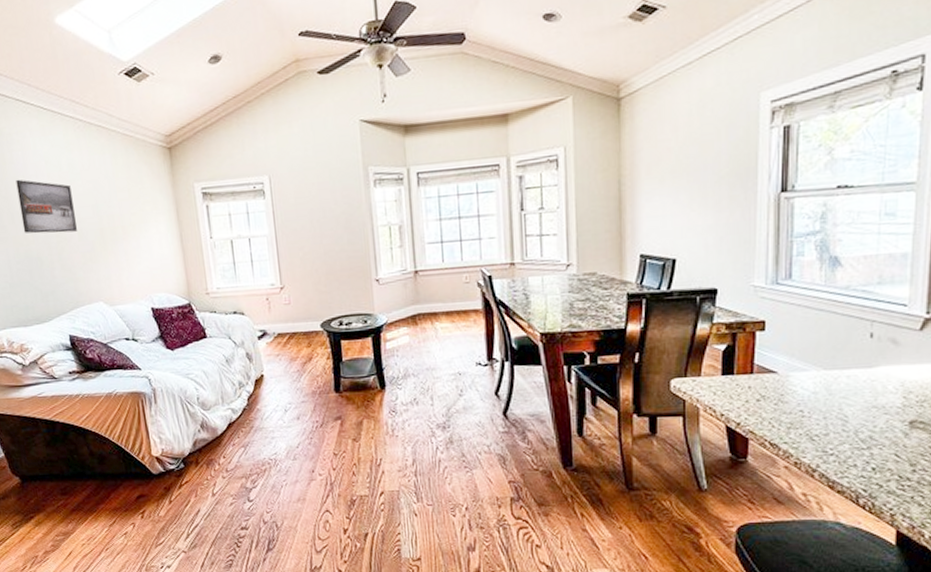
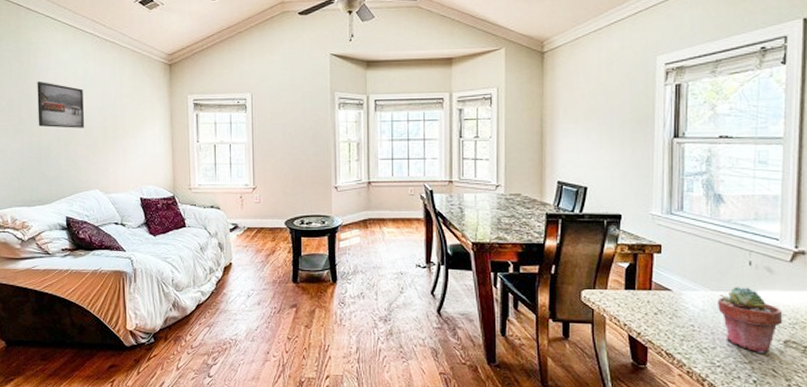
potted succulent: none [830,363,910,437] -> present [717,287,783,353]

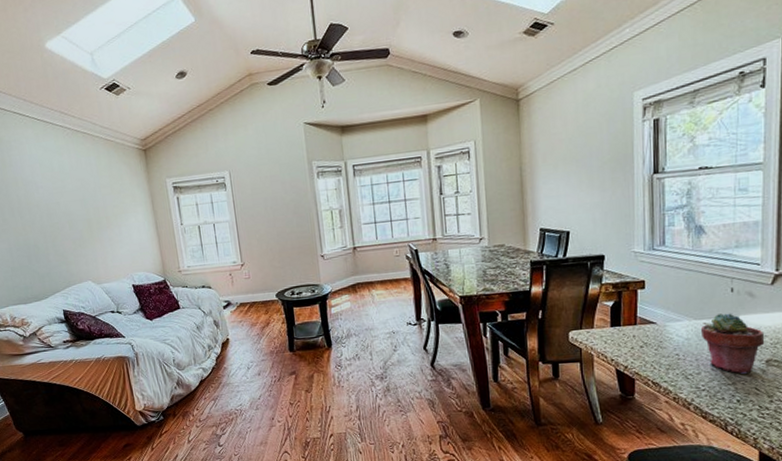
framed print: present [37,81,84,128] -> none [15,179,68,225]

